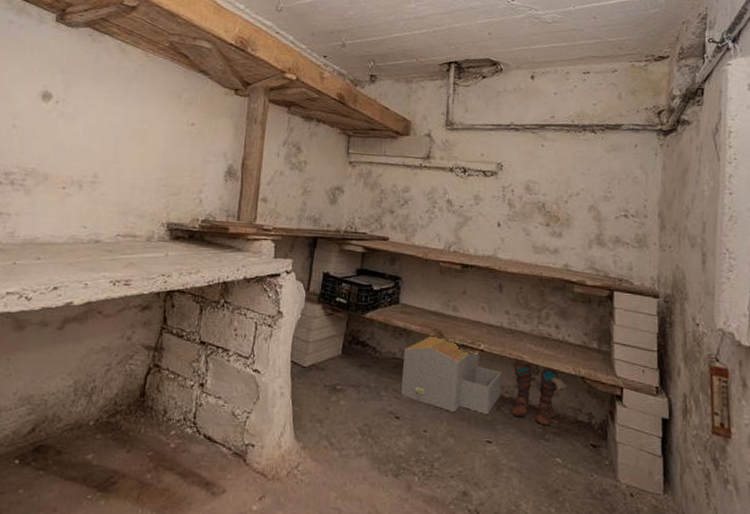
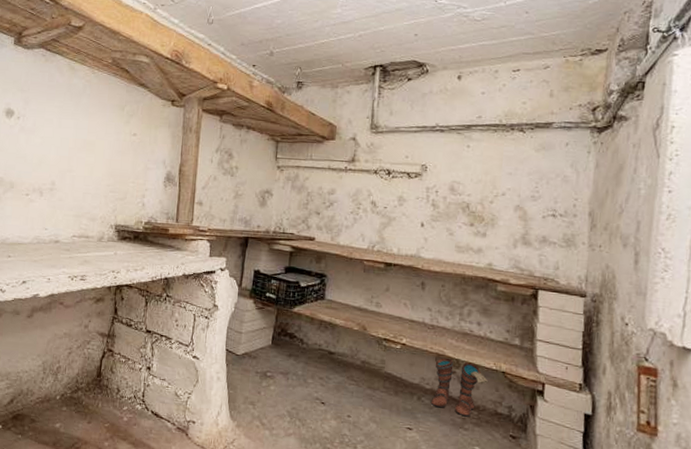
architectural model: present [401,334,502,414] -> none [327,328,424,403]

